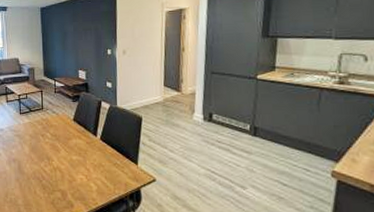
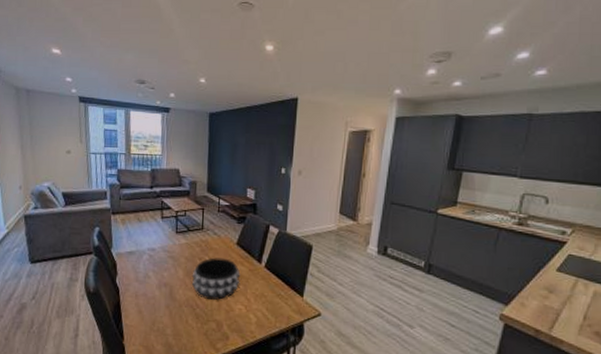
decorative bowl: none [36,134,80,172] -> present [191,257,241,301]

